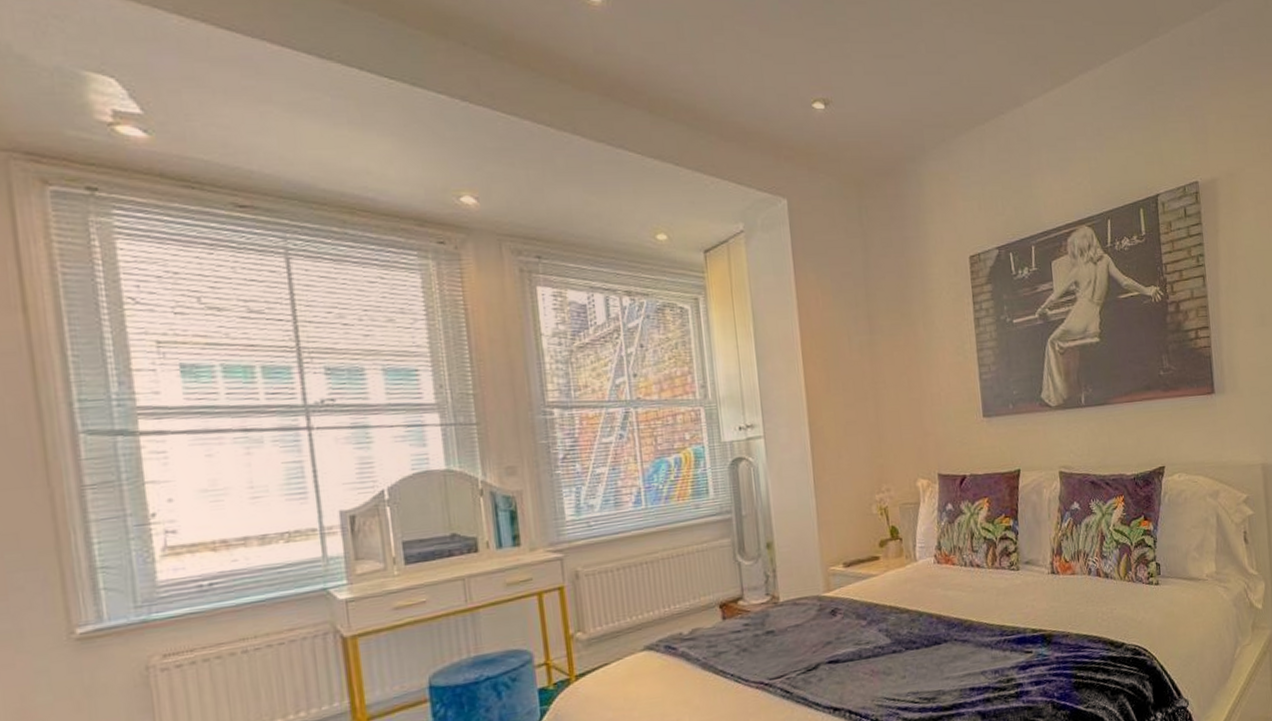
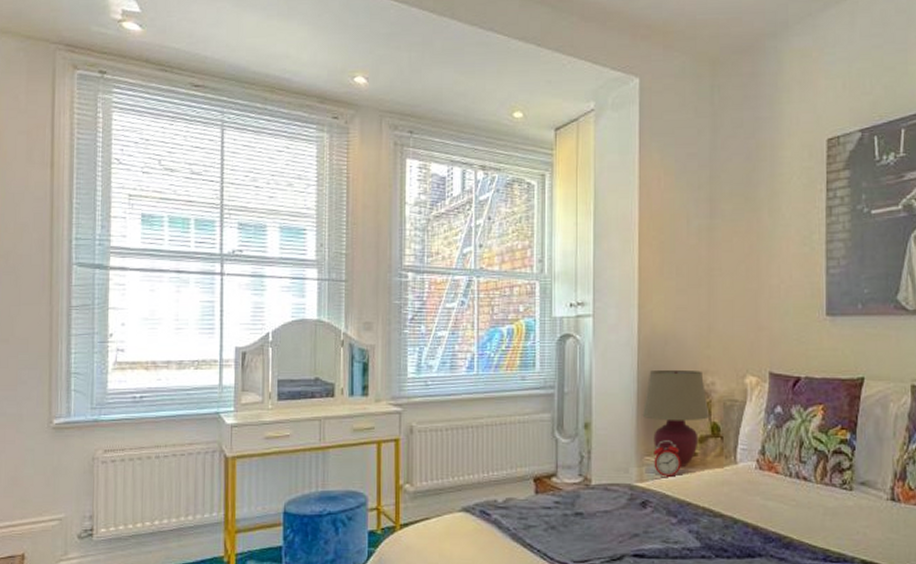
table lamp: none [823,479,888,573] -> present [642,369,710,468]
alarm clock: none [838,548,866,585] -> present [654,440,681,478]

